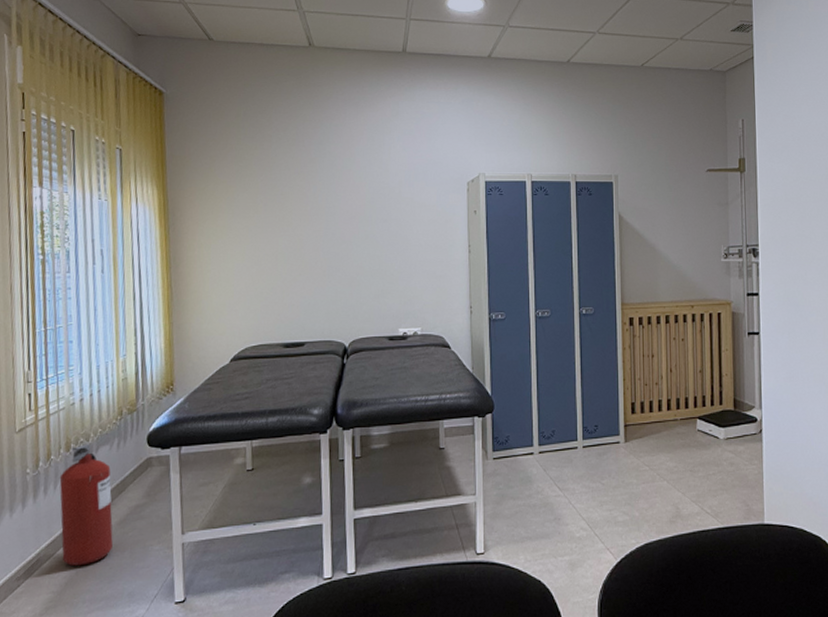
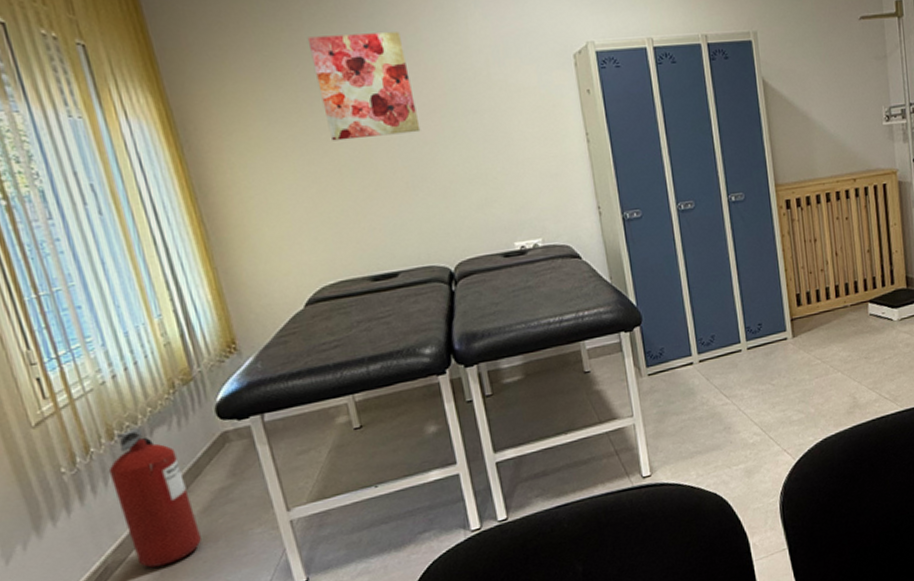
wall art: none [272,155,342,234] -> present [307,32,421,141]

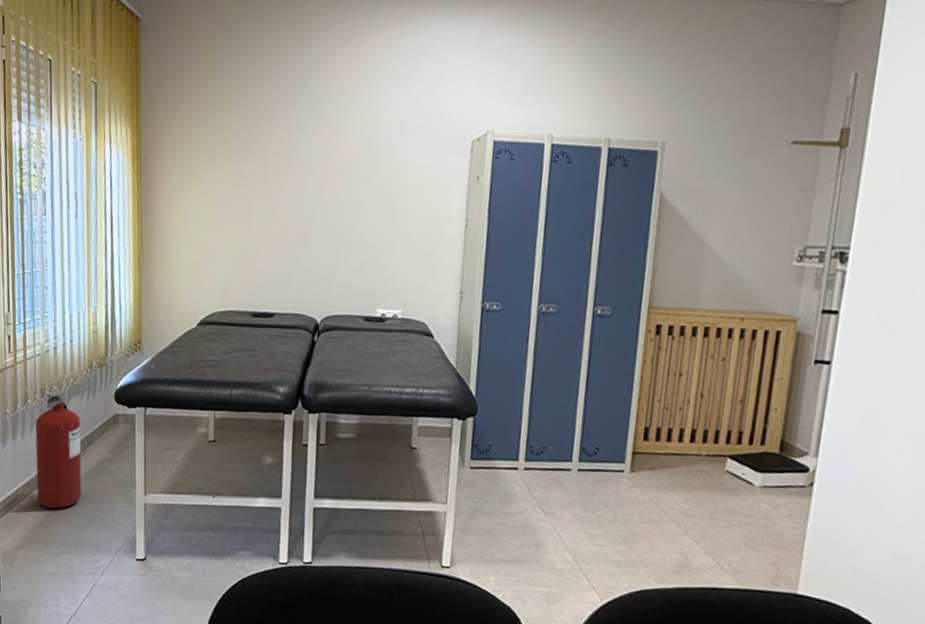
wall art: present [307,32,421,141] -> none [249,96,325,193]

